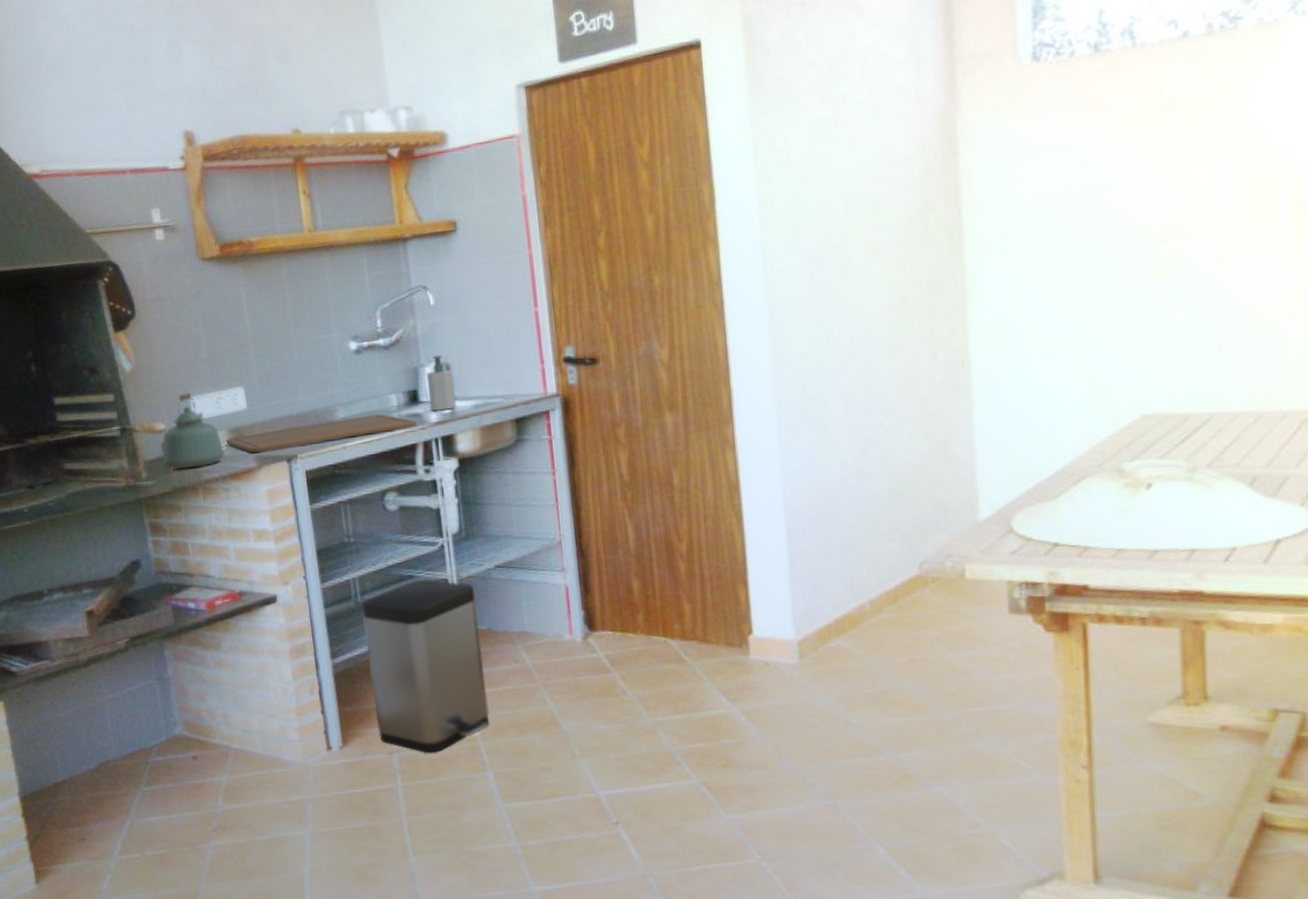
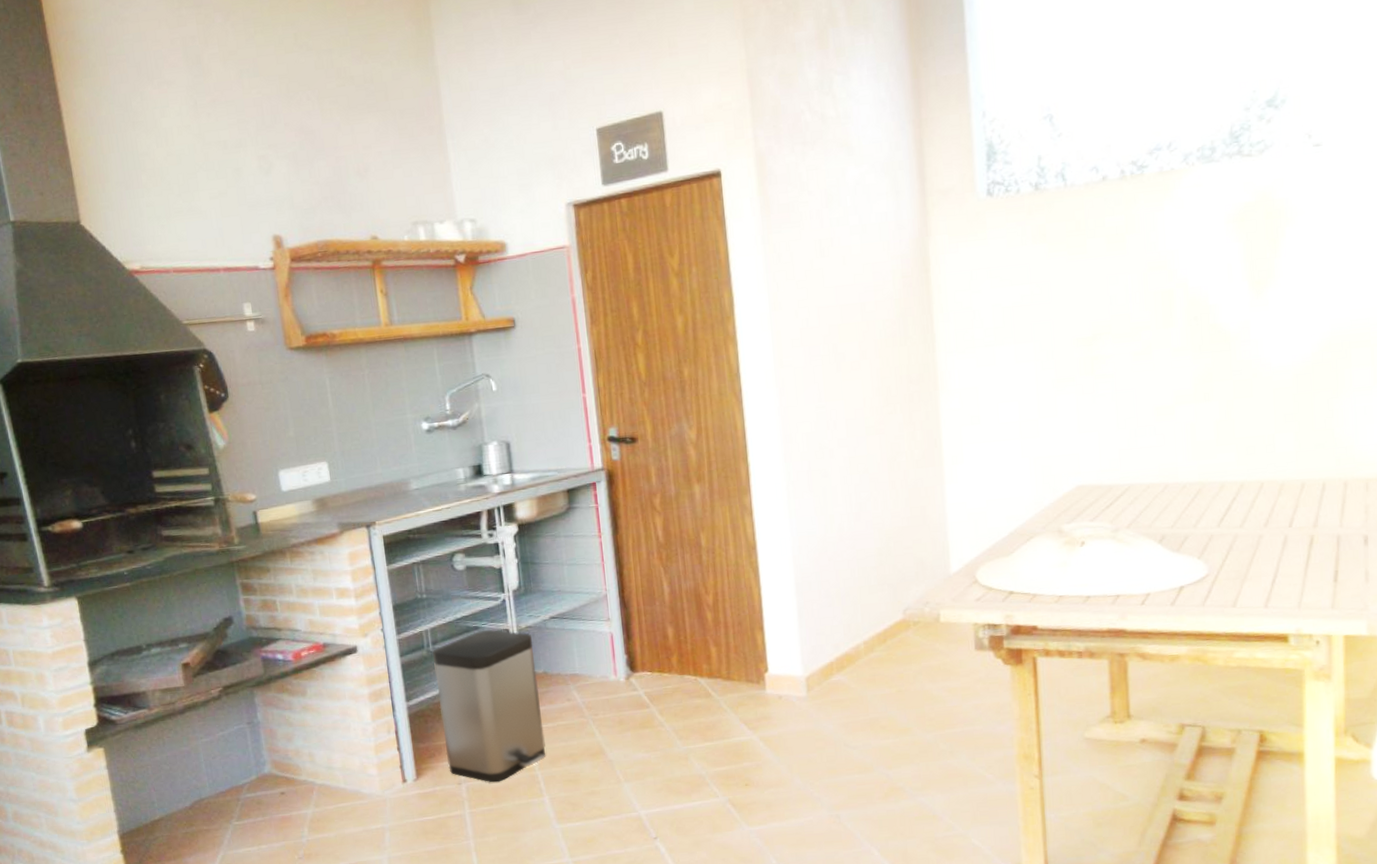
kettle: present [162,393,225,470] -> none [252,467,310,535]
chopping board: present [226,414,417,454] -> none [311,485,481,521]
soap bottle: present [426,355,456,411] -> none [489,435,515,483]

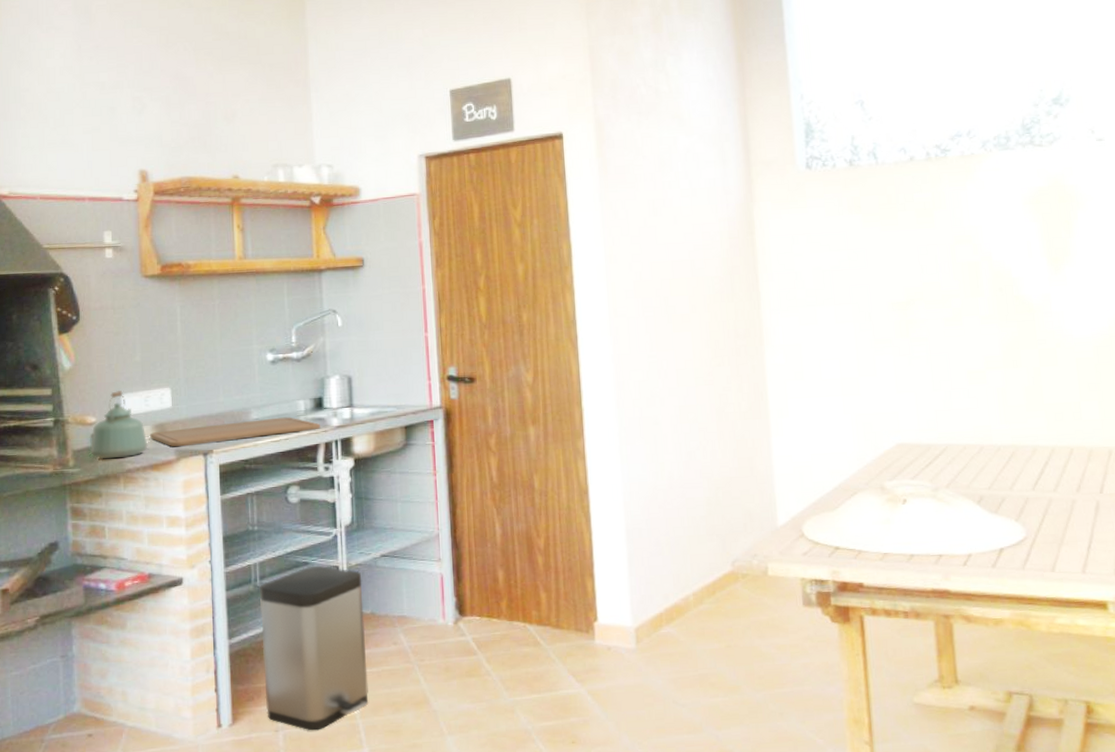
kettle: none [252,467,310,535] -> present [89,391,148,459]
chopping board: none [311,485,481,521] -> present [150,417,320,447]

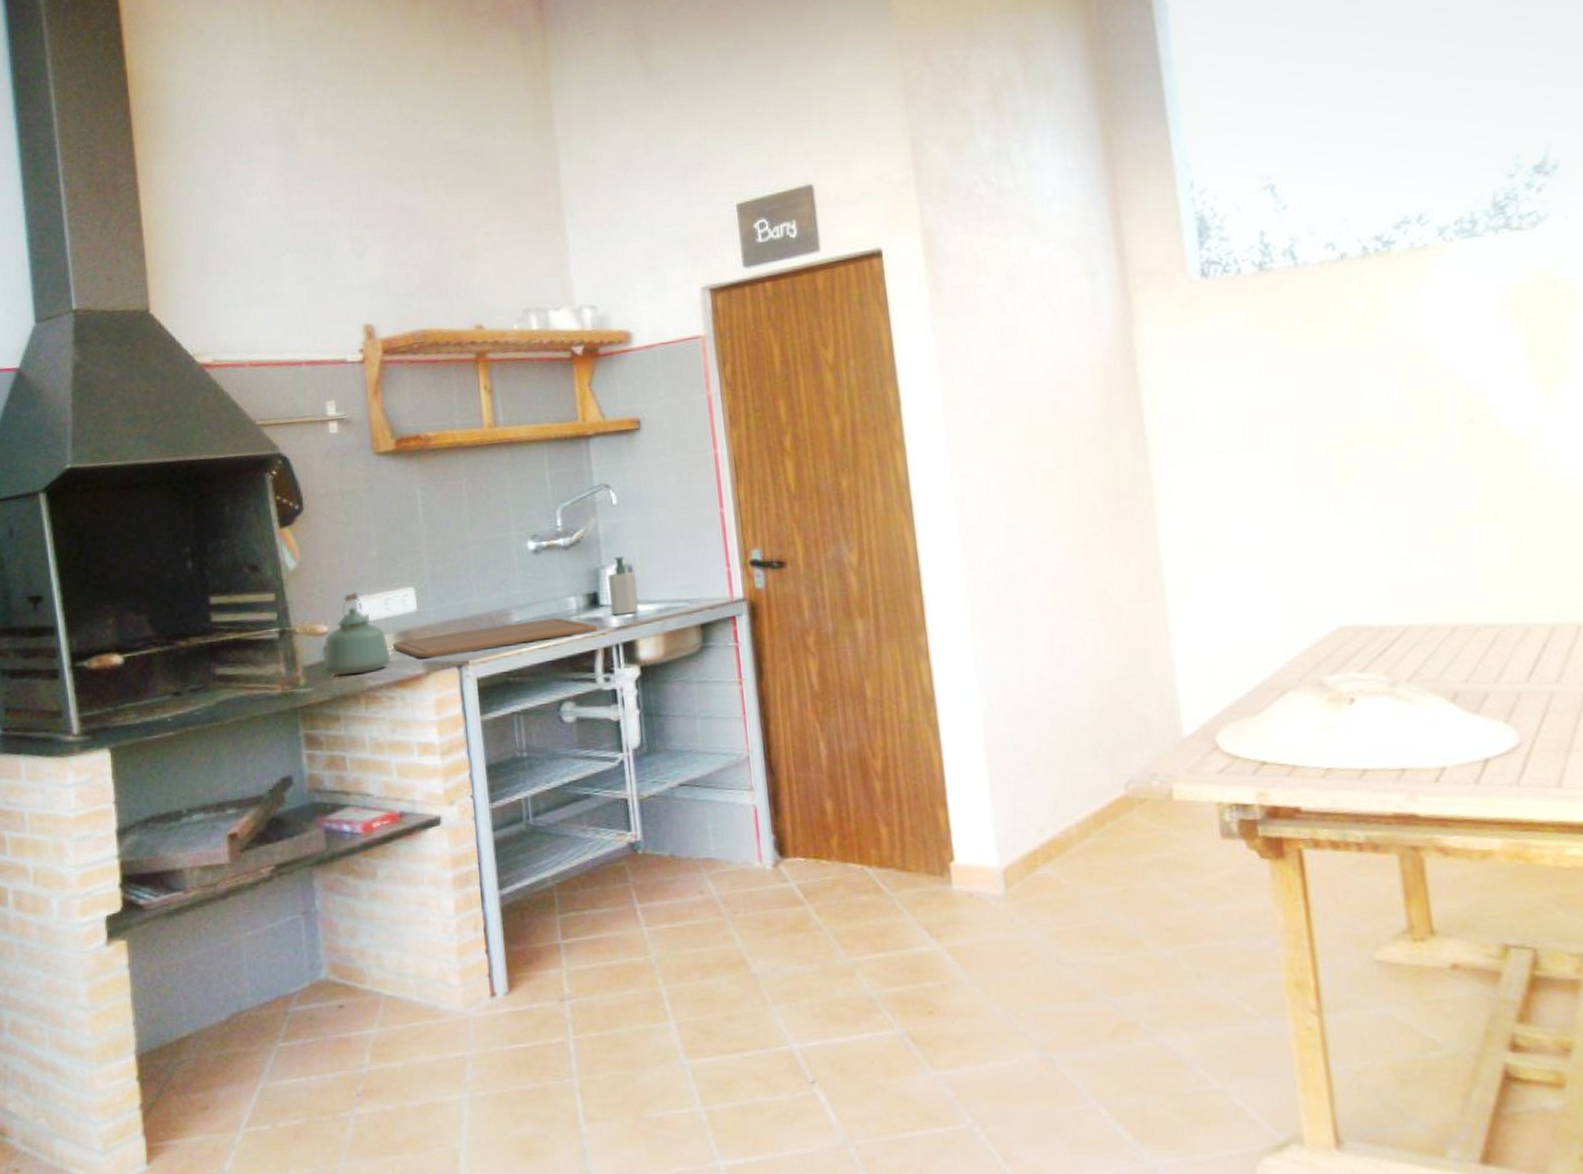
pedal bin: present [260,566,369,731] -> none [533,799,673,1000]
soap bottle: none [331,369,355,417] -> present [607,557,638,615]

